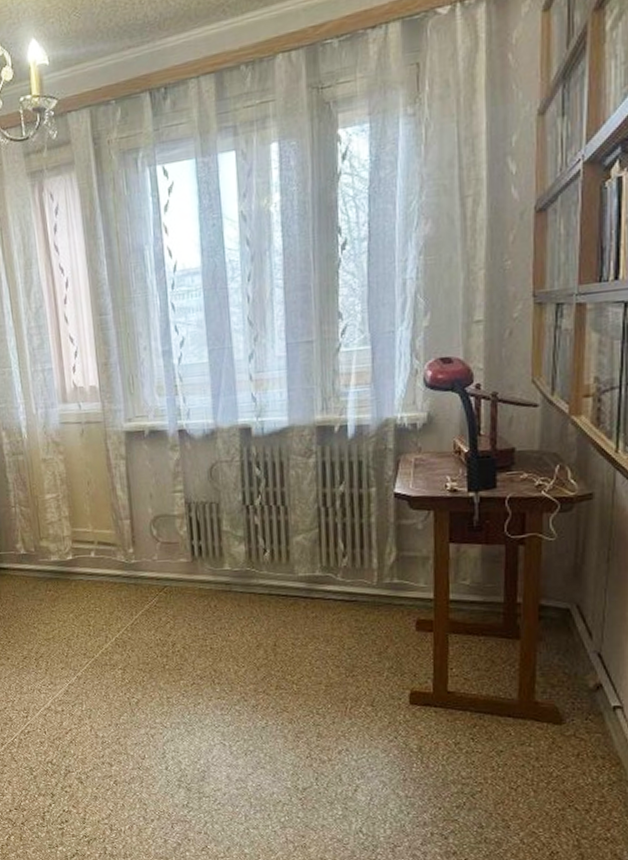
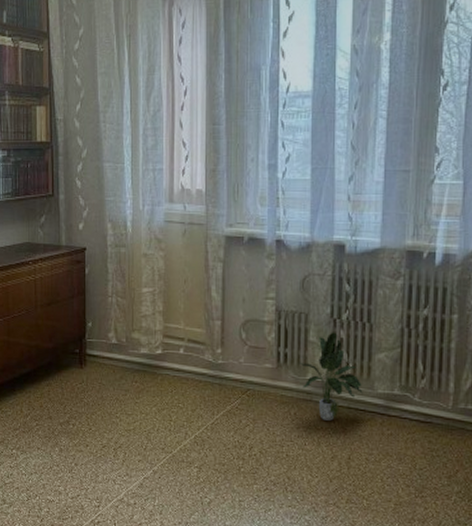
potted plant: none [214,519,284,610] -> present [299,332,363,421]

